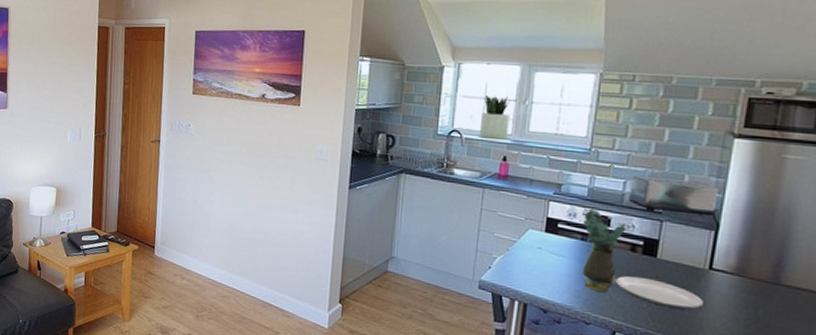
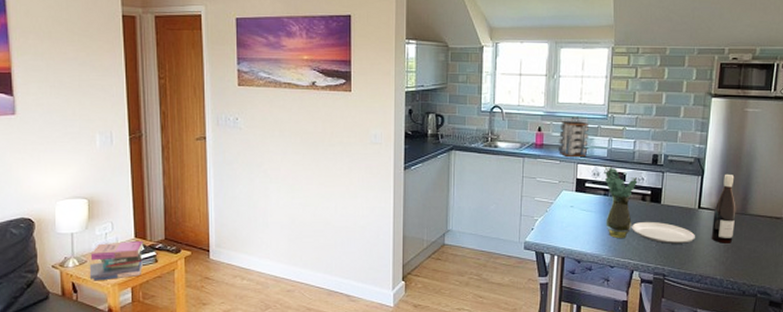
books: none [52,228,99,263] -> present [89,240,144,281]
planter: present [477,95,511,141] -> none [515,71,544,113]
spice rack: none [526,147,567,195] -> present [559,116,590,158]
toaster: present [629,175,719,215] -> none [638,135,702,163]
bottle: none [726,231,765,318] -> present [711,173,736,243]

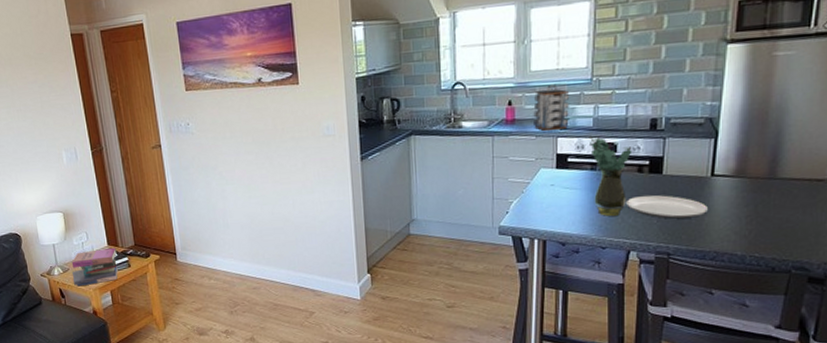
bottle: present [711,173,736,243] -> none [729,132,762,214]

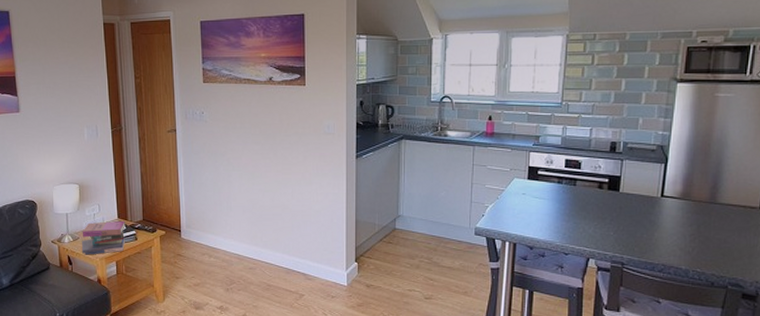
spice rack: present [533,84,570,132] -> none [510,104,543,146]
vase: present [590,136,632,217] -> none [558,153,594,227]
plate: present [627,195,708,219] -> none [588,209,657,232]

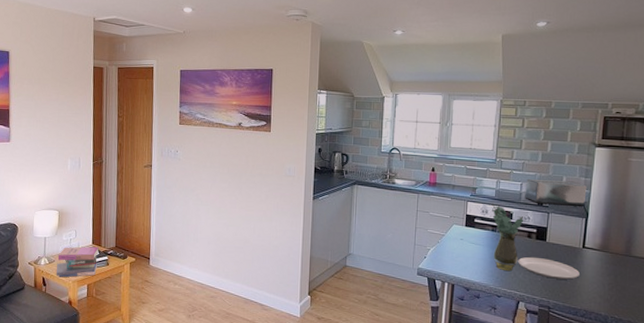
vase: none [558,153,594,227] -> present [492,204,524,272]
plate: none [588,209,657,232] -> present [518,256,580,280]
toaster: none [595,122,666,151] -> present [525,178,587,206]

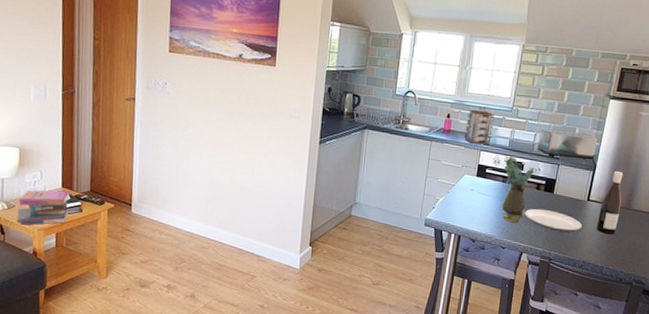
spice rack: none [450,159,479,197] -> present [464,106,495,146]
bottle: none [595,217,621,282] -> present [596,170,624,235]

